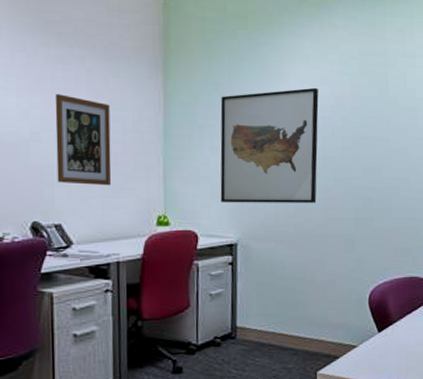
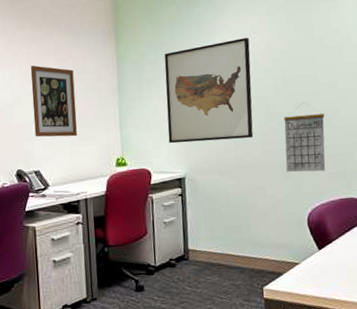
calendar: none [349,168,394,246] -> present [284,103,326,172]

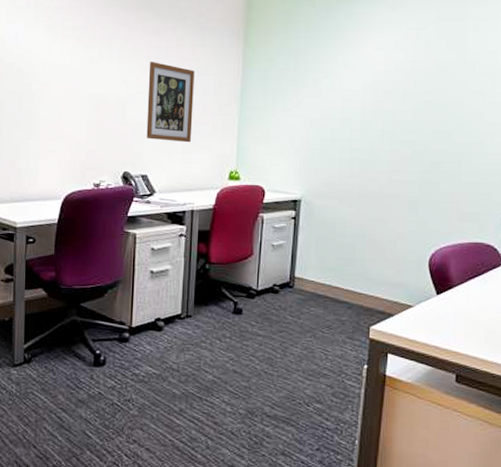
wall art: present [164,37,254,144] -> none [288,52,392,165]
calendar: present [284,103,326,172] -> none [413,132,465,211]

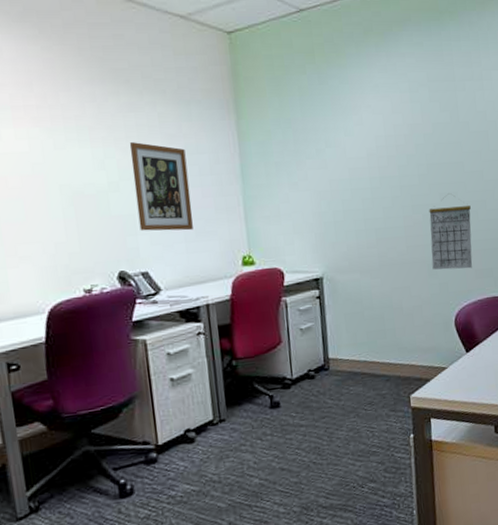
calendar: none [413,132,465,211] -> present [429,193,473,270]

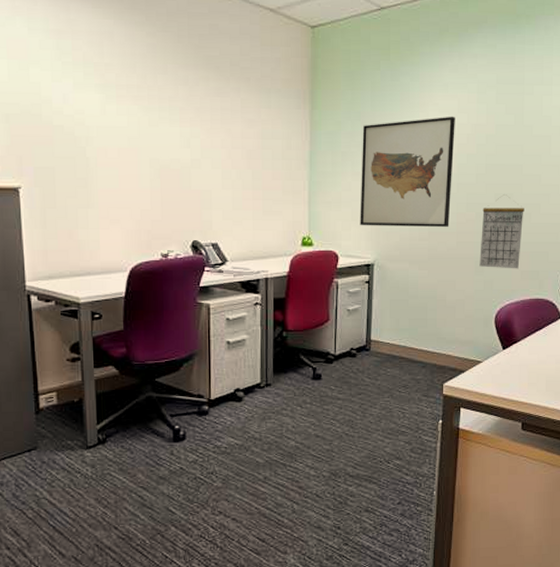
wall art: present [129,142,193,231] -> none [213,124,262,209]
wall art: none [295,117,397,239] -> present [360,116,455,227]

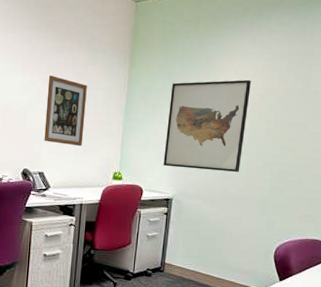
wall art: none [213,124,262,209] -> present [44,75,87,147]
calendar: present [479,194,524,269] -> none [263,148,306,213]

